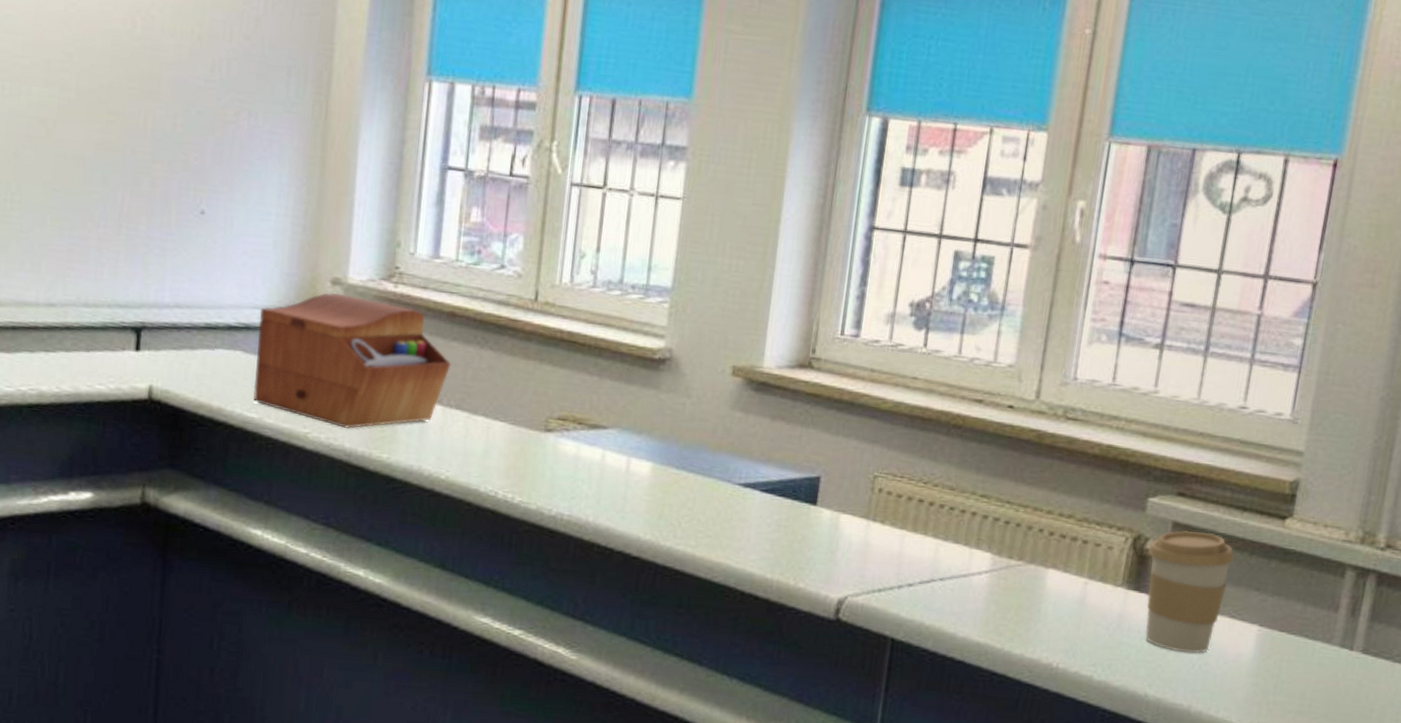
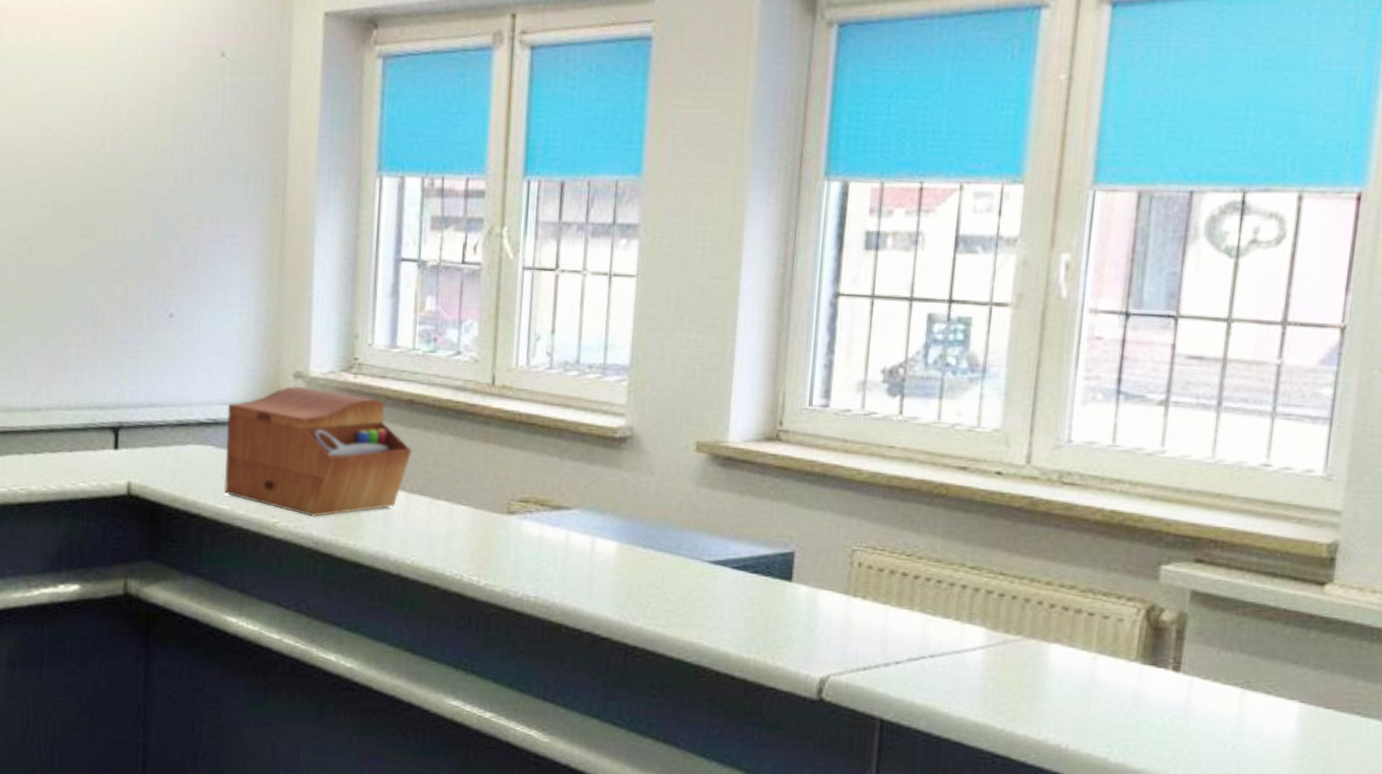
coffee cup: present [1145,530,1235,653] -> none [1164,599,1267,733]

